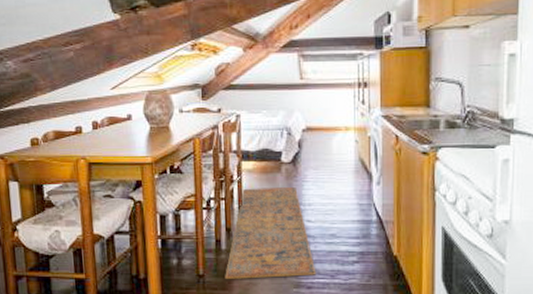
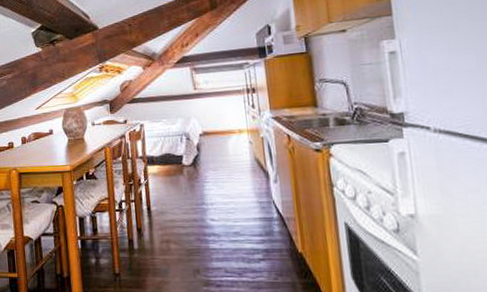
rug: present [225,186,317,279] -> none [138,187,224,277]

